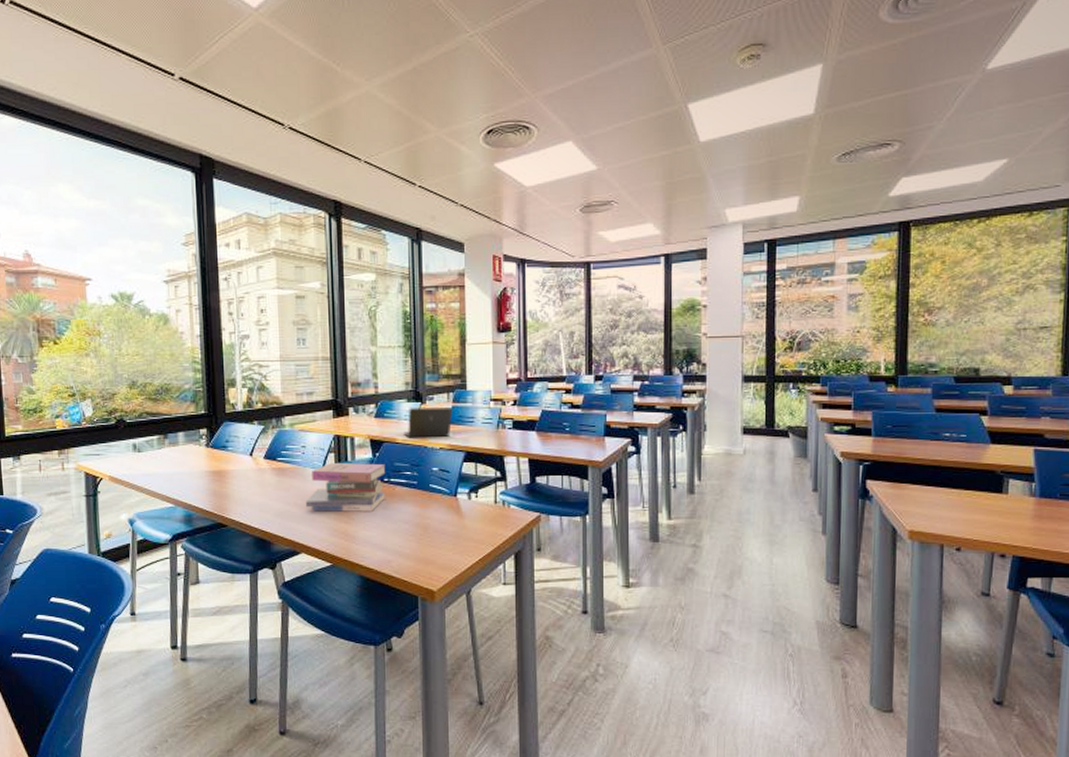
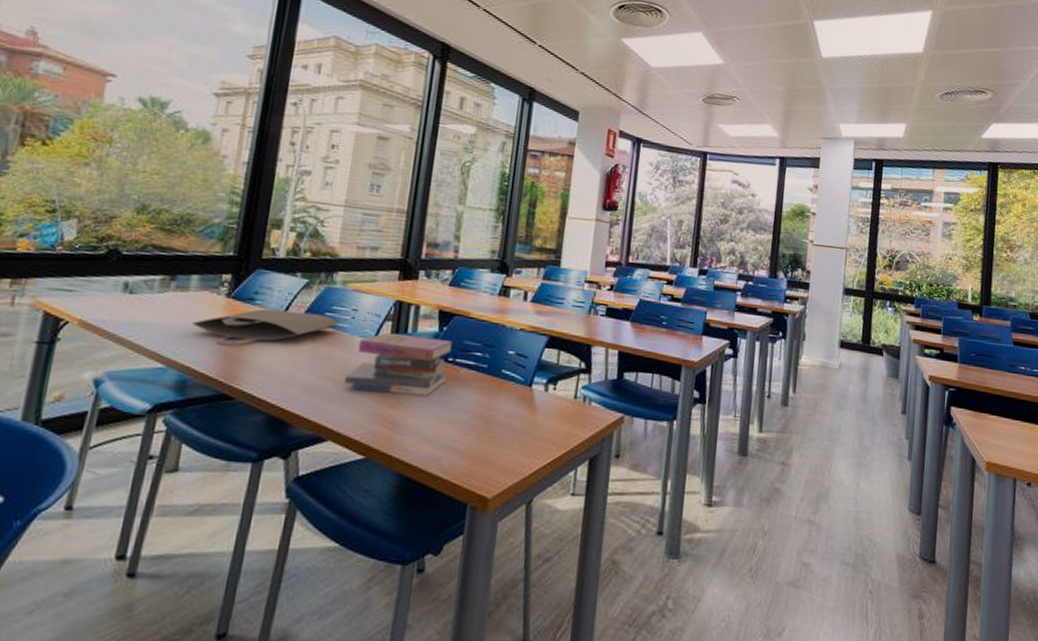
tote bag: none [186,453,293,485] -> present [192,308,338,346]
laptop: present [404,408,453,438] -> none [481,279,542,317]

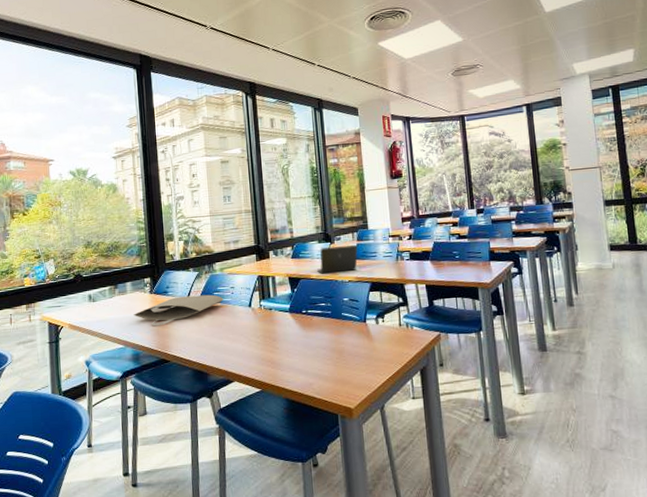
books: present [345,332,453,396] -> none [236,298,304,343]
laptop: none [481,279,542,317] -> present [317,245,358,274]

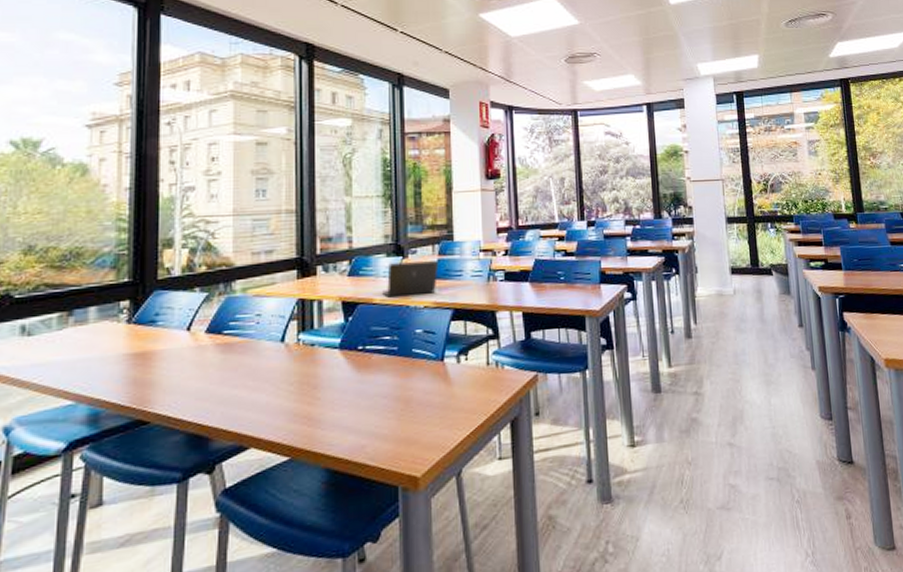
tote bag: present [133,294,224,327] -> none [96,324,244,372]

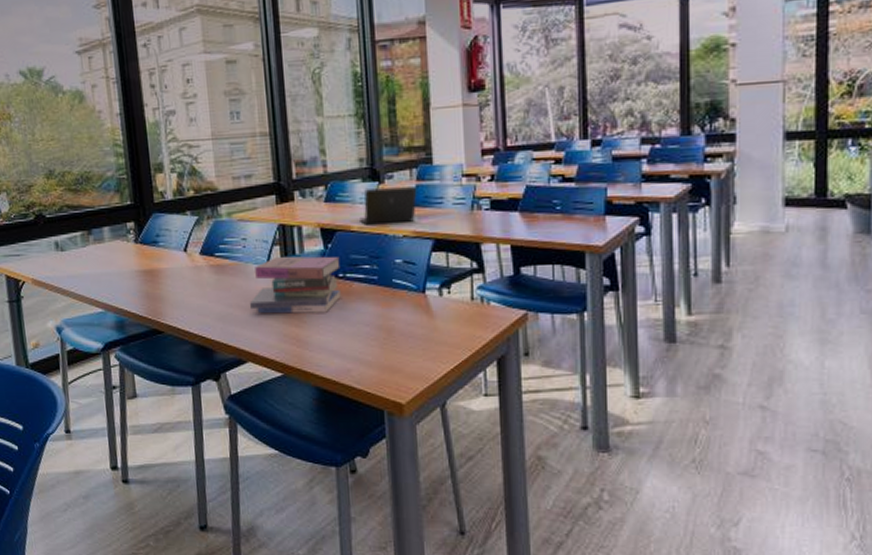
books: none [259,329,360,393] -> present [250,256,341,314]

